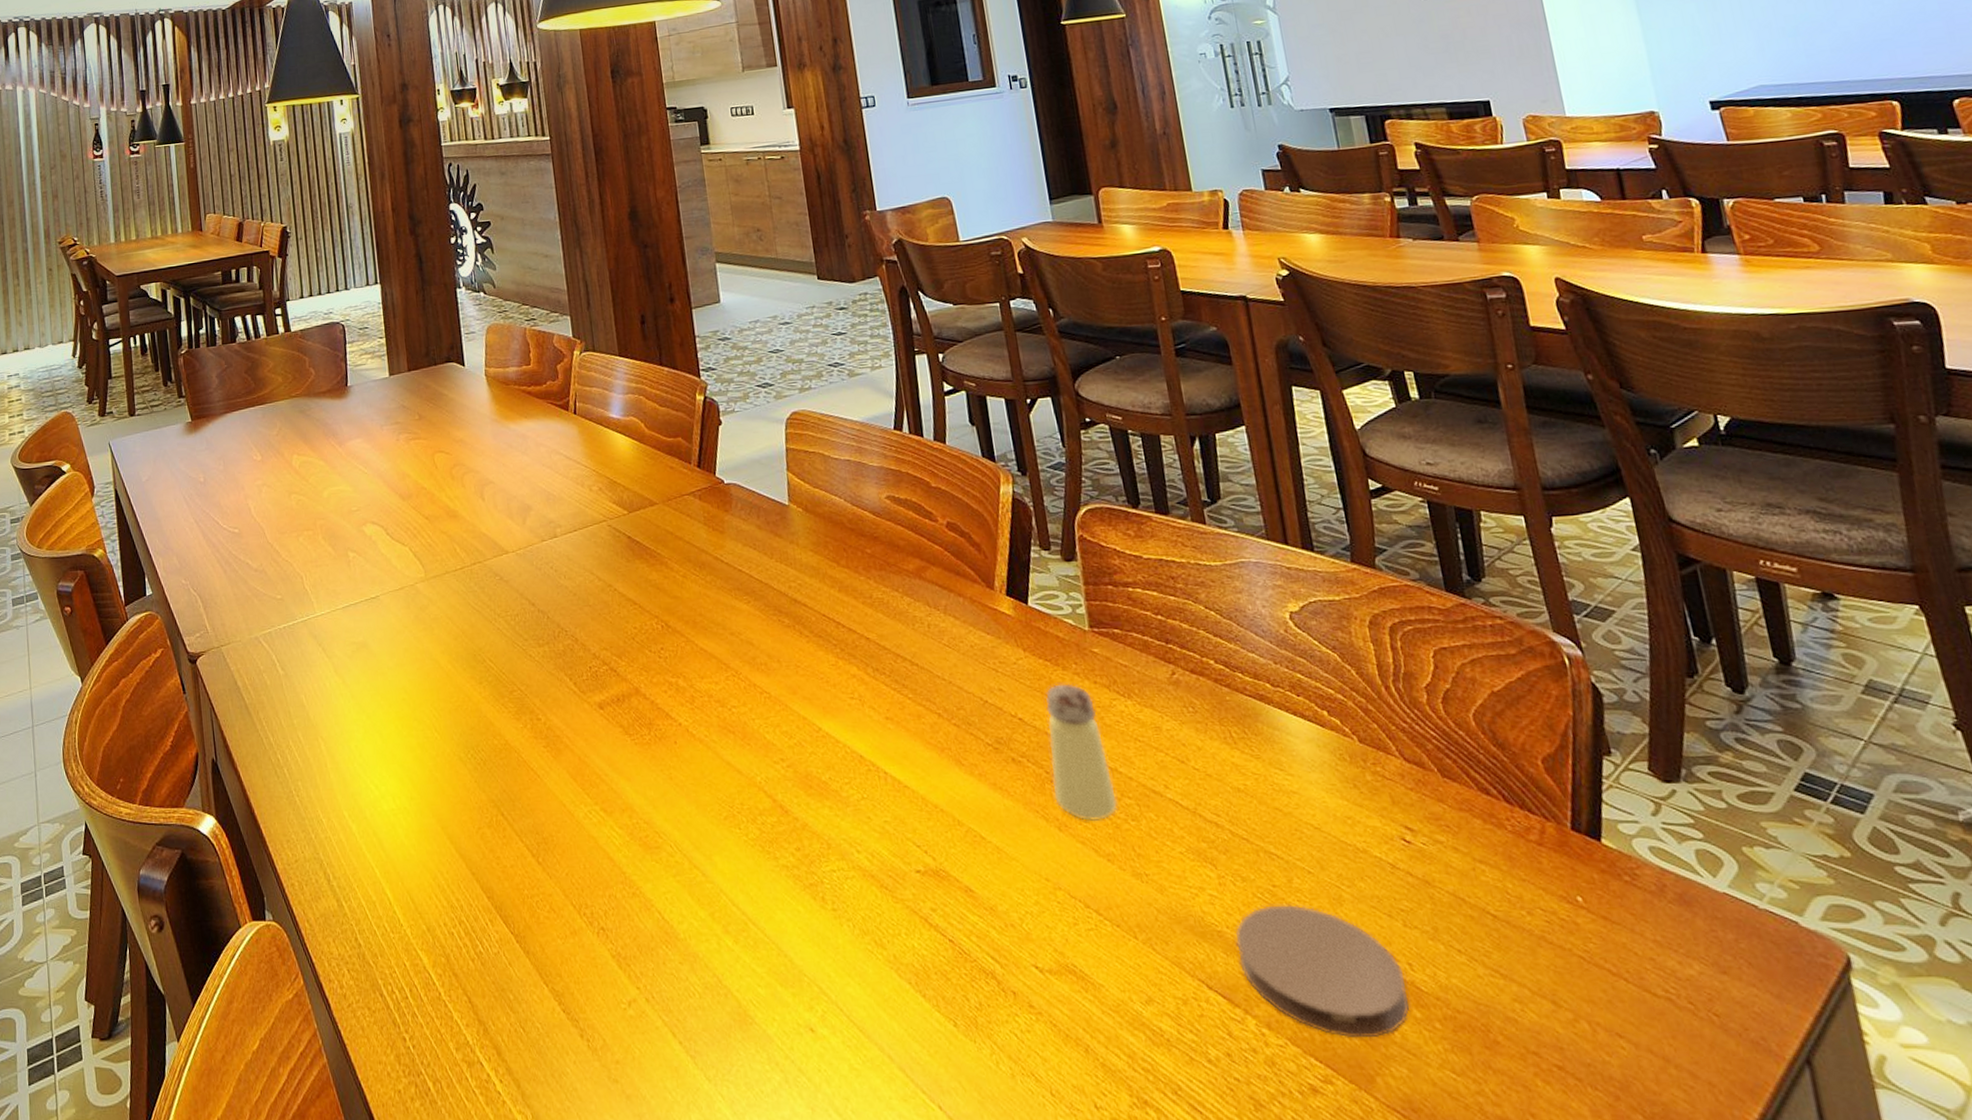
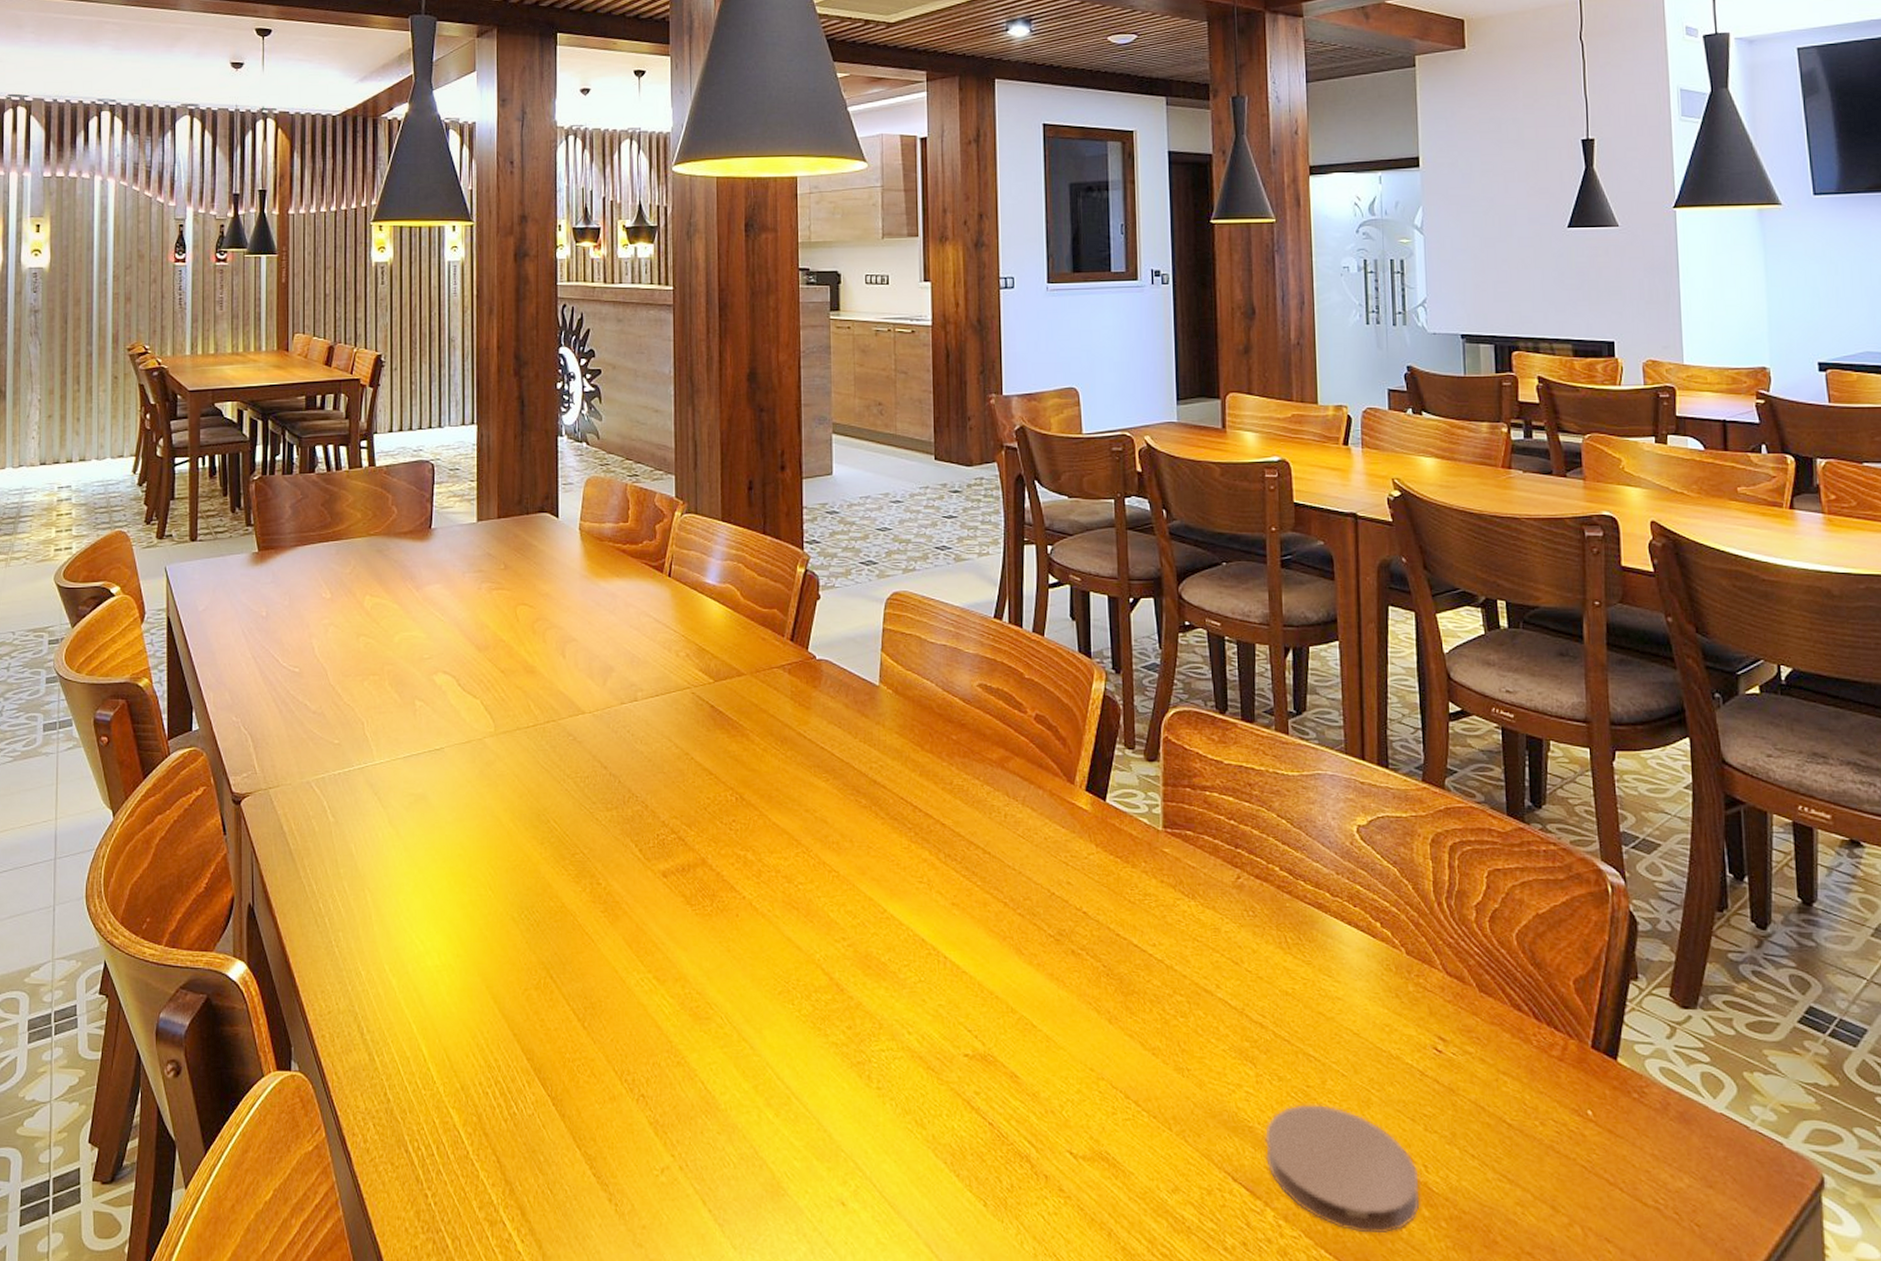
saltshaker: present [1045,683,1118,821] -> none [1108,881,1169,1015]

